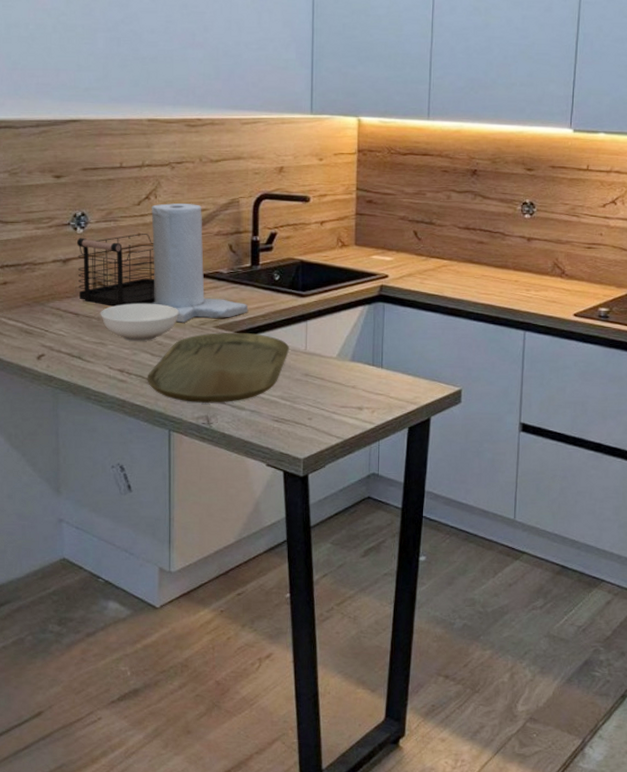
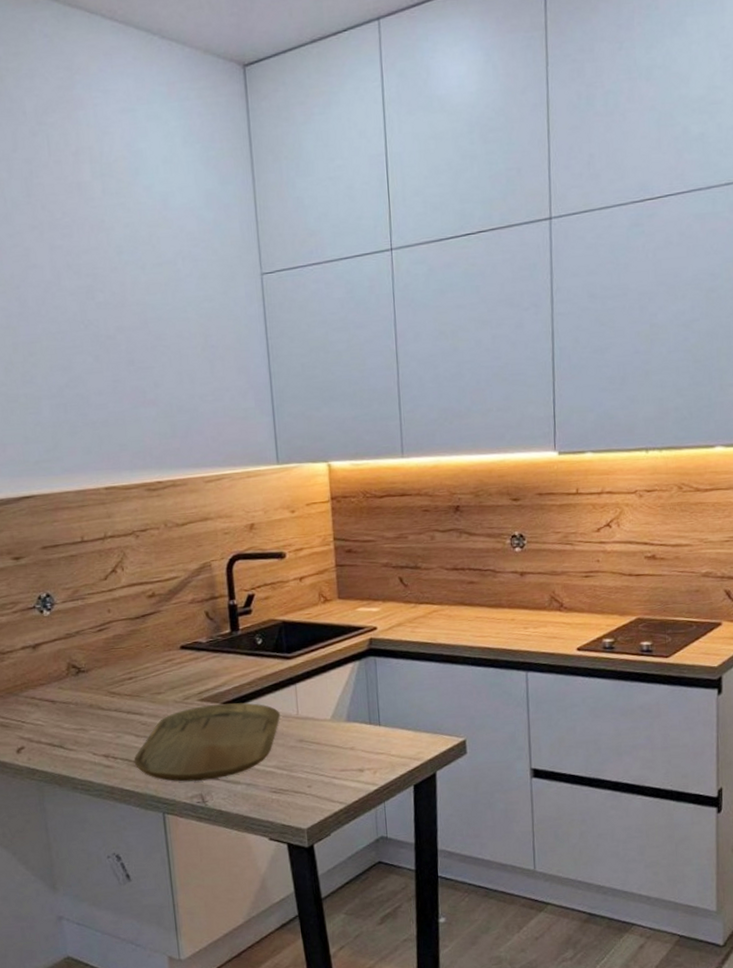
dish rack: present [76,234,156,307] -> none [44,609,135,690]
bowl: present [100,303,180,342] -> none [77,682,161,724]
paper towel: present [151,203,249,323] -> none [119,572,233,700]

